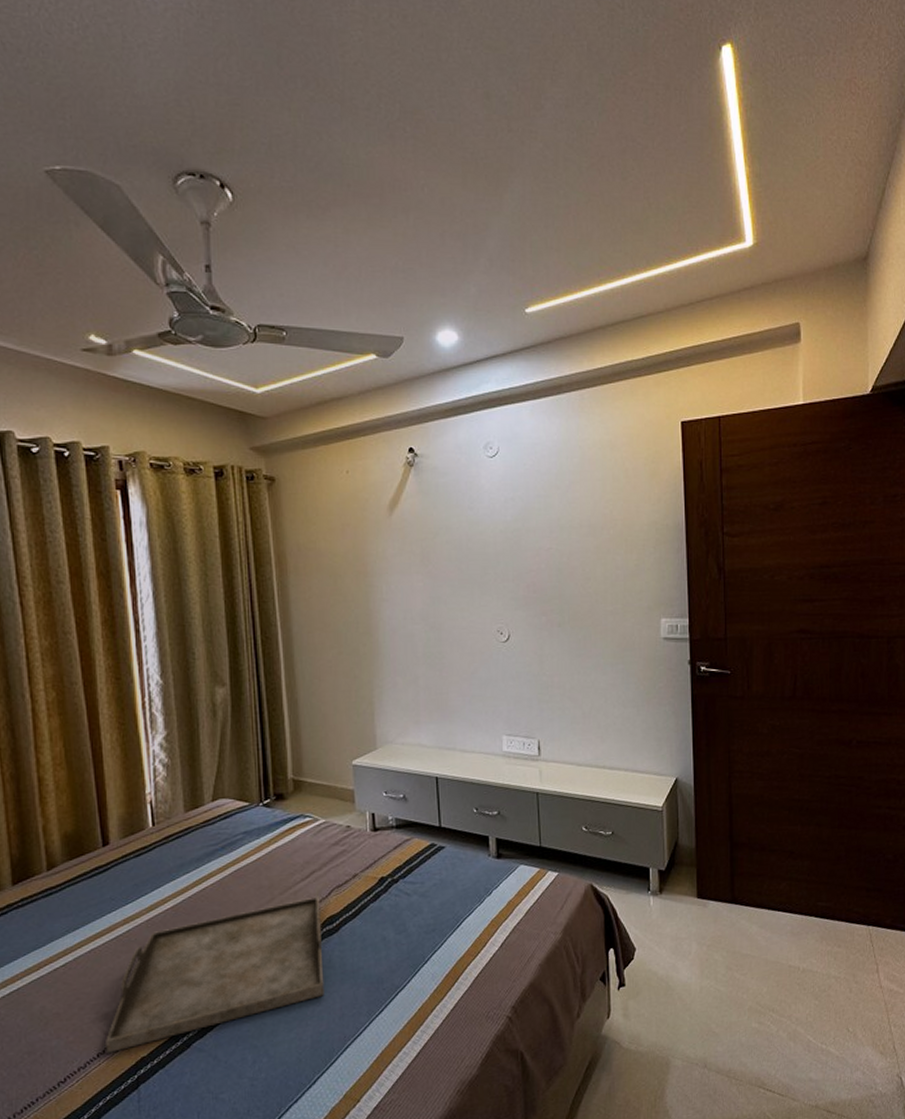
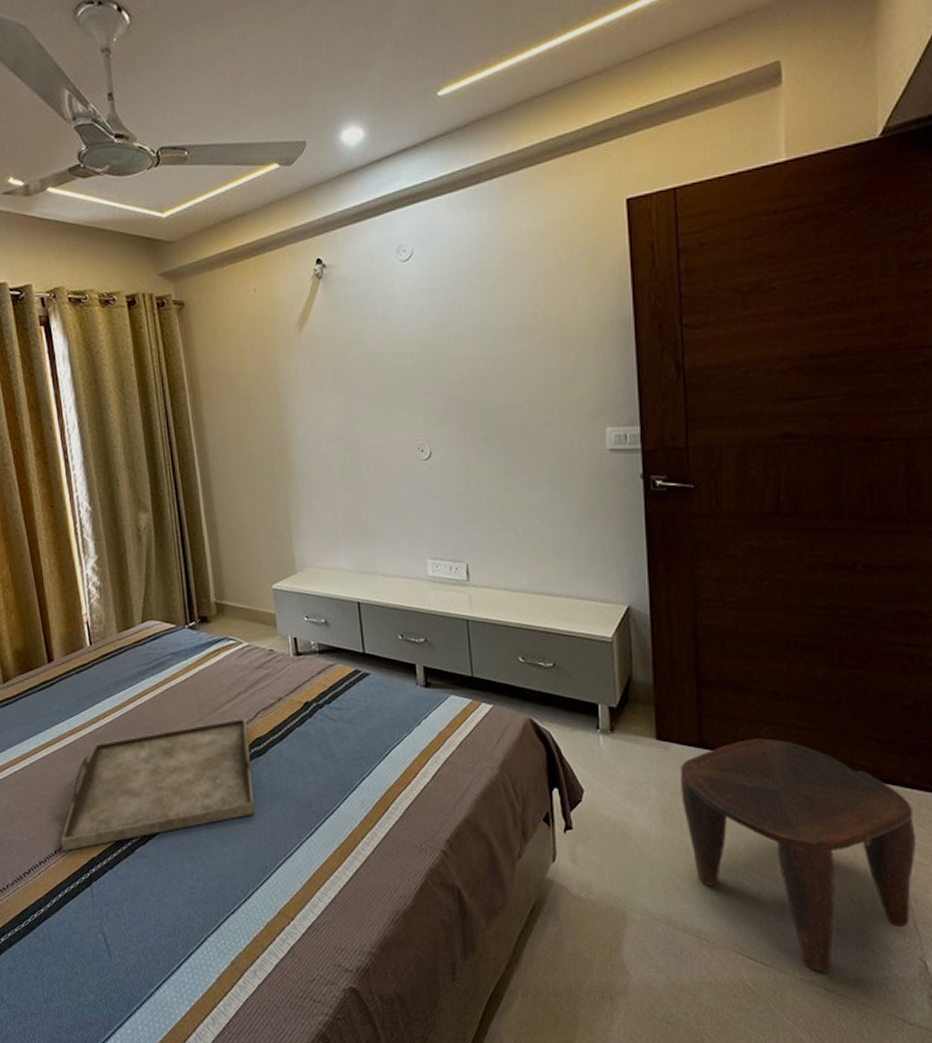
stool: none [717,892,895,1097] -> present [681,738,917,973]

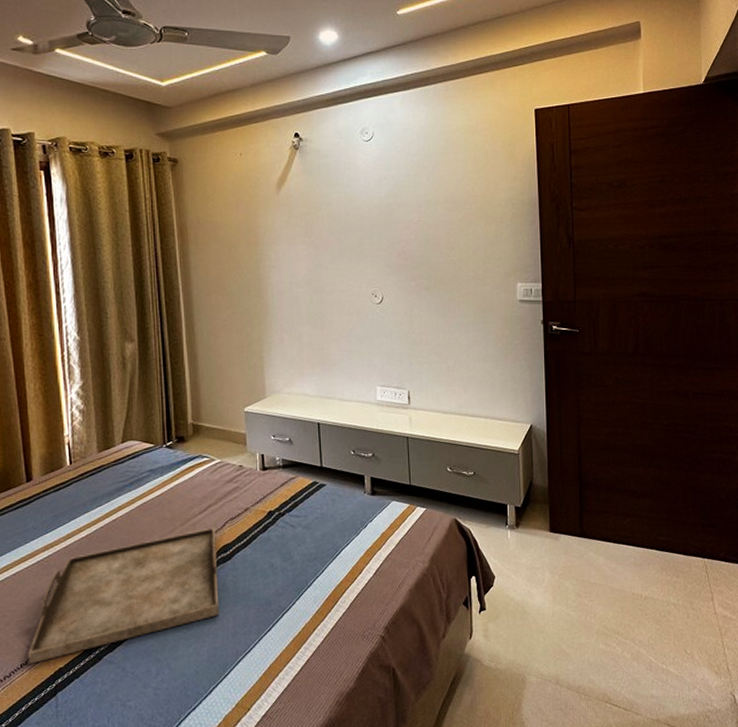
stool: present [681,738,917,973] -> none [567,527,728,712]

